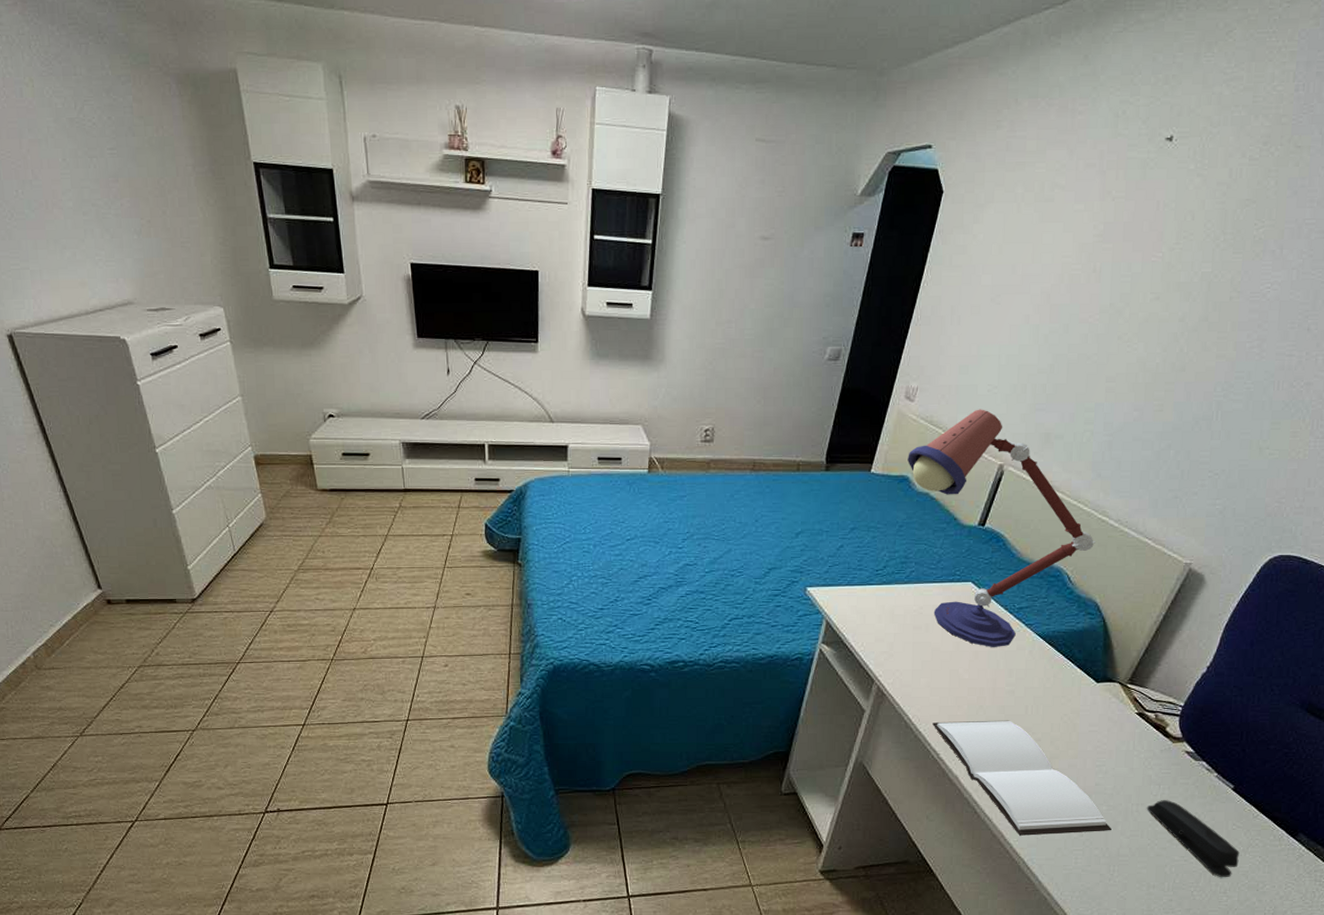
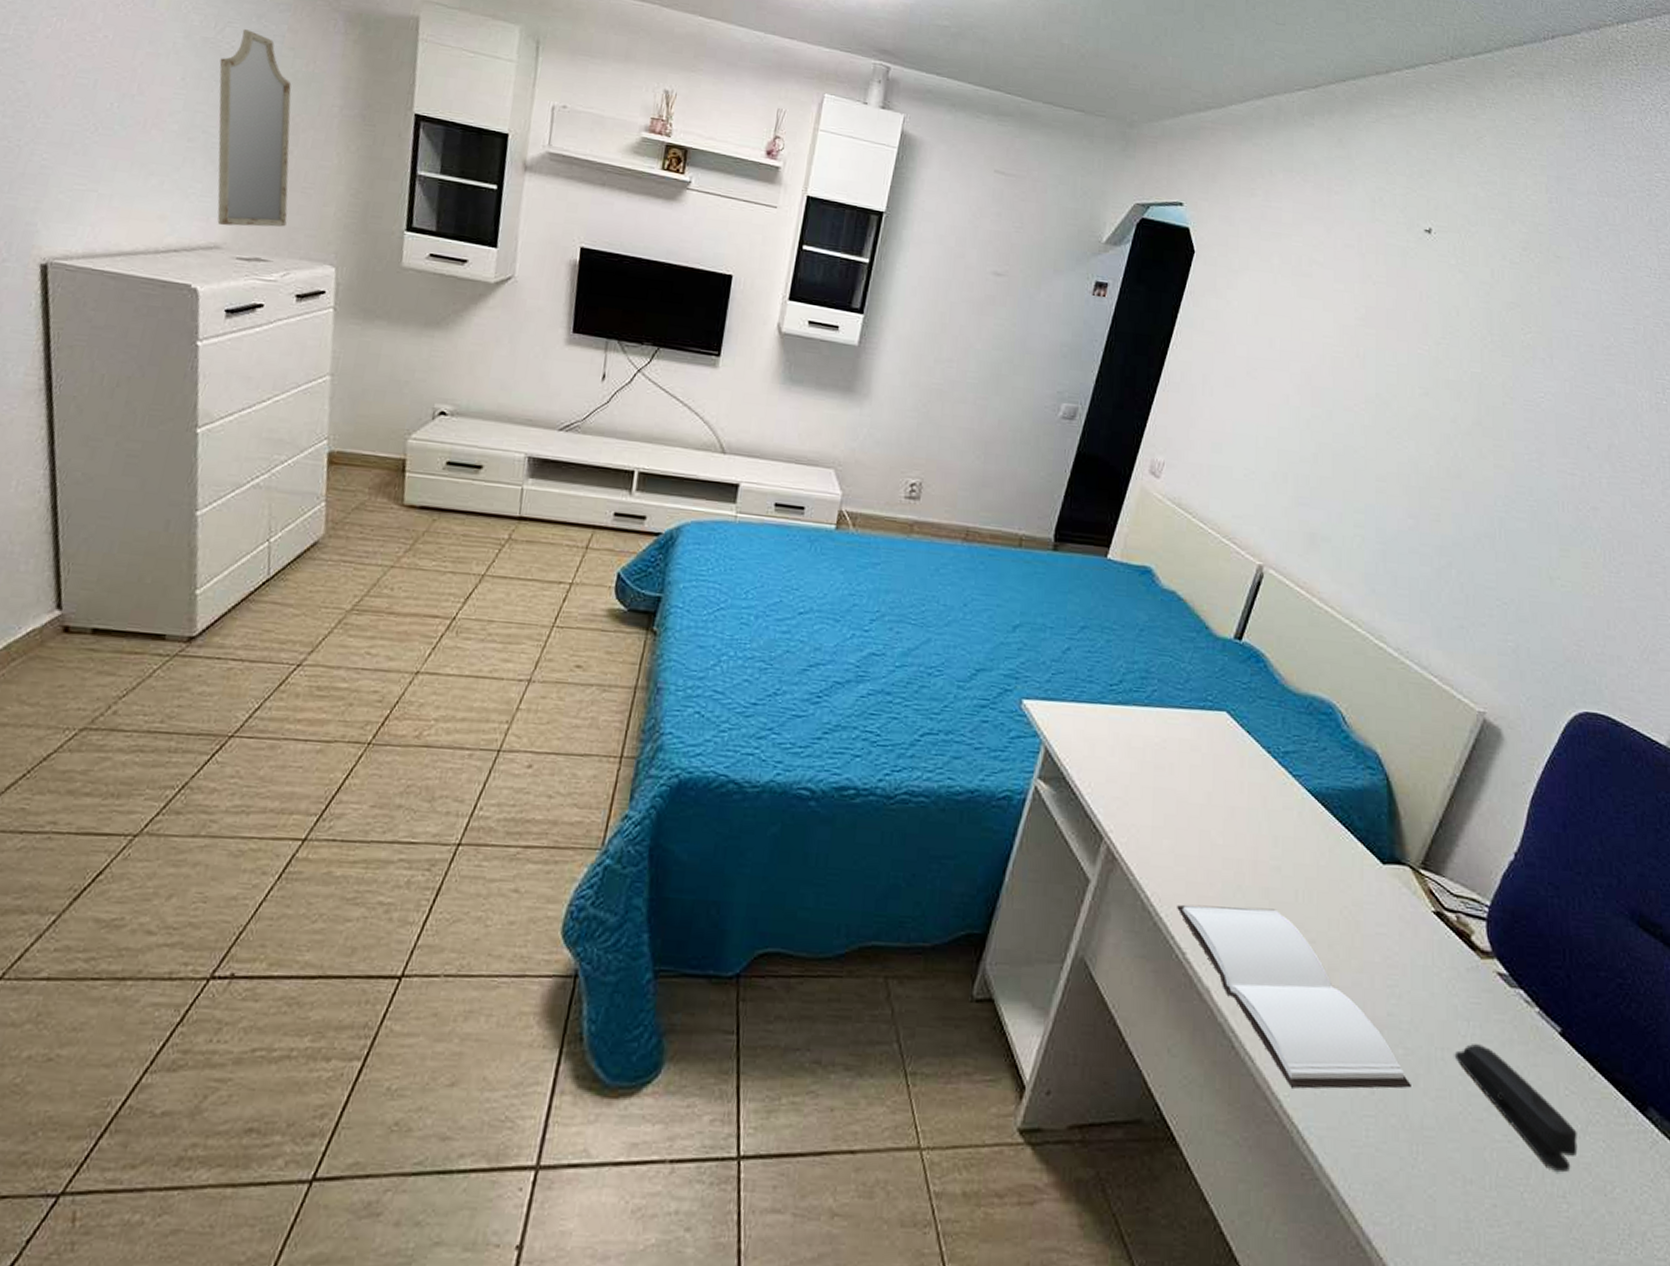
home mirror: none [88,105,177,284] -> present [217,29,292,227]
desk lamp: present [908,409,1095,647] -> none [1151,495,1372,804]

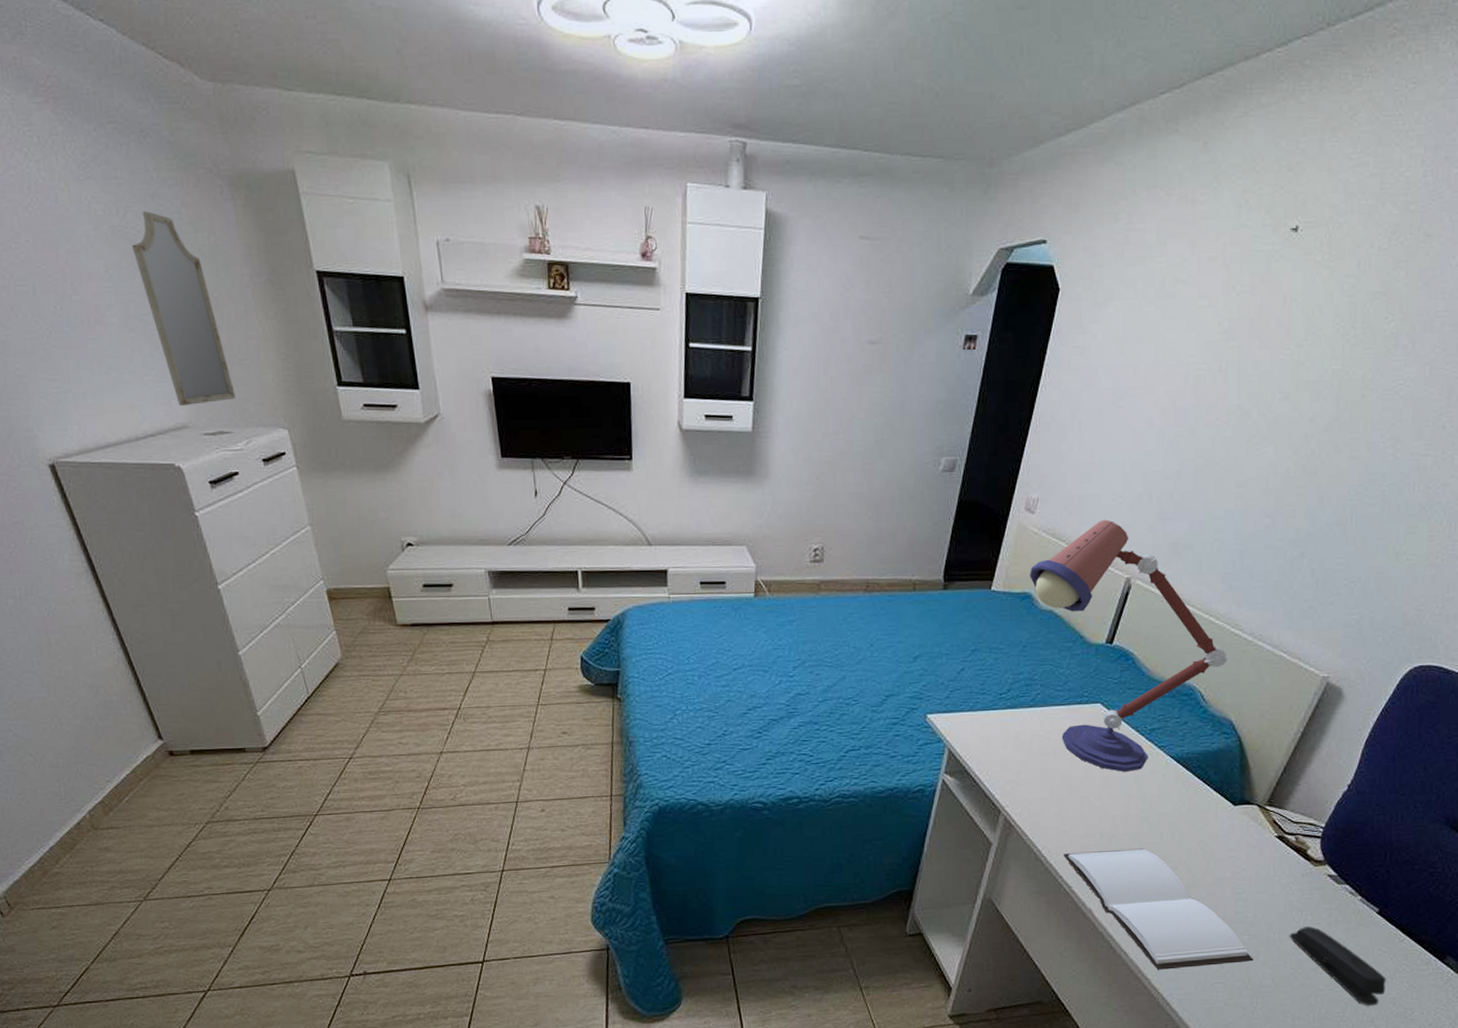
desk lamp: none [1151,495,1372,804] -> present [1030,519,1229,772]

